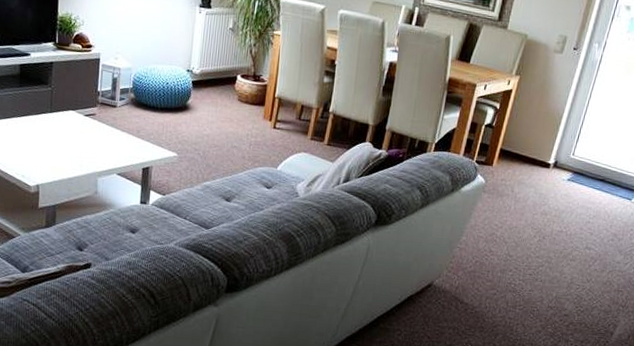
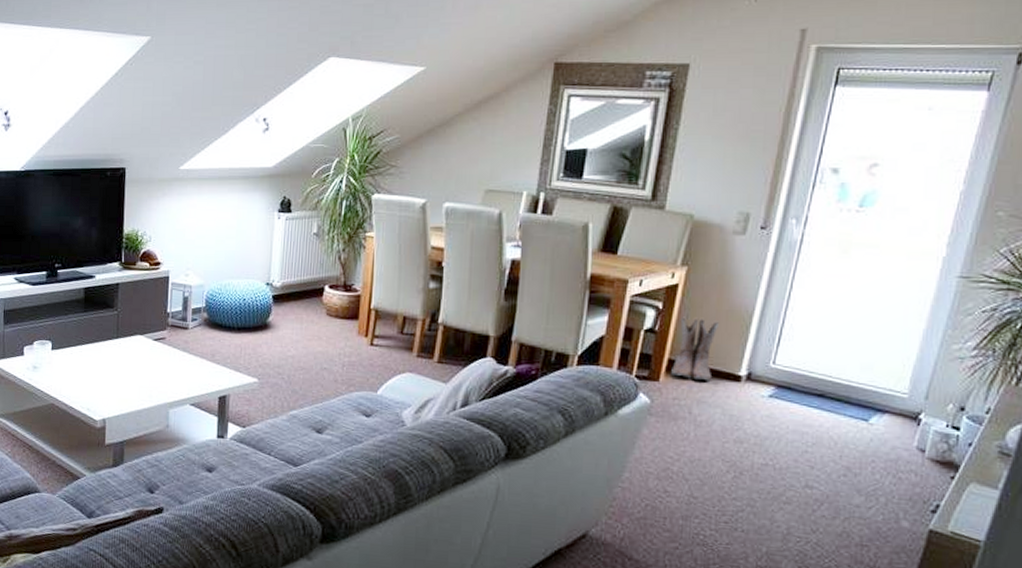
boots: none [501,116,538,167] -> present [671,317,719,381]

